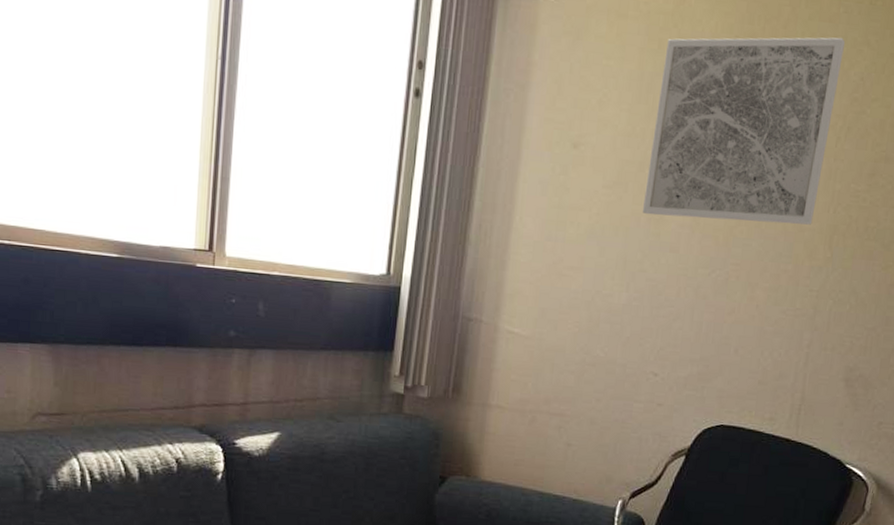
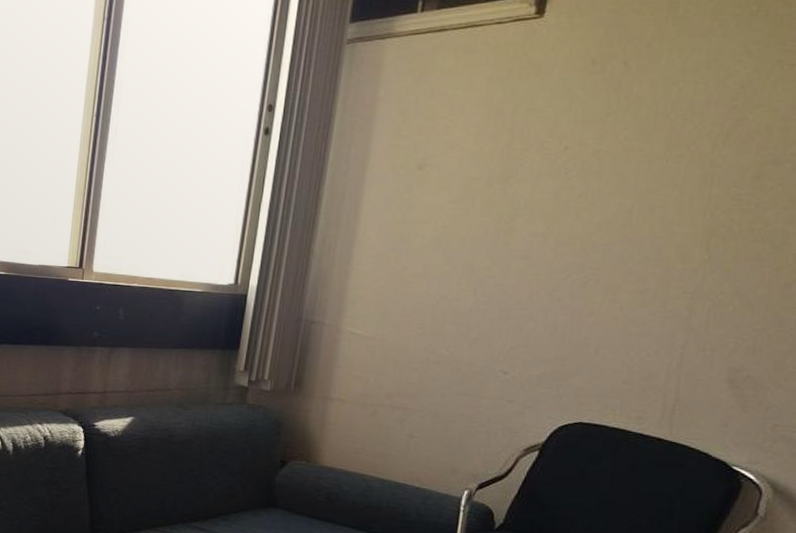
wall art: present [642,37,846,225] -> none [490,49,721,229]

